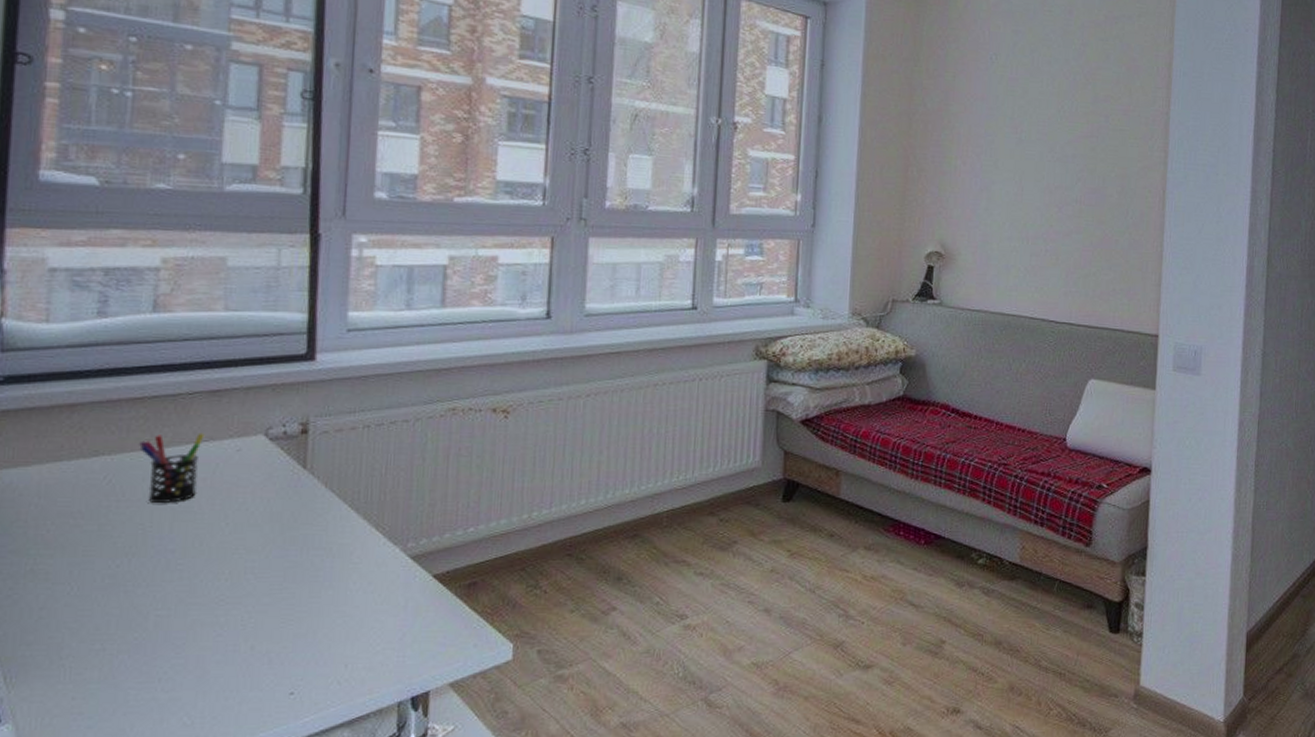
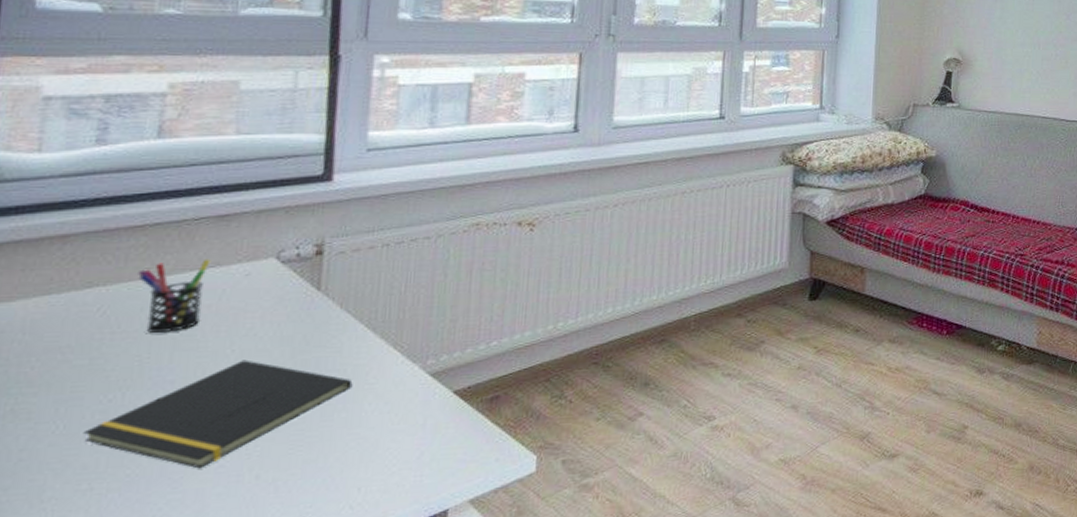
notepad: none [94,533,338,636] -> present [83,359,353,469]

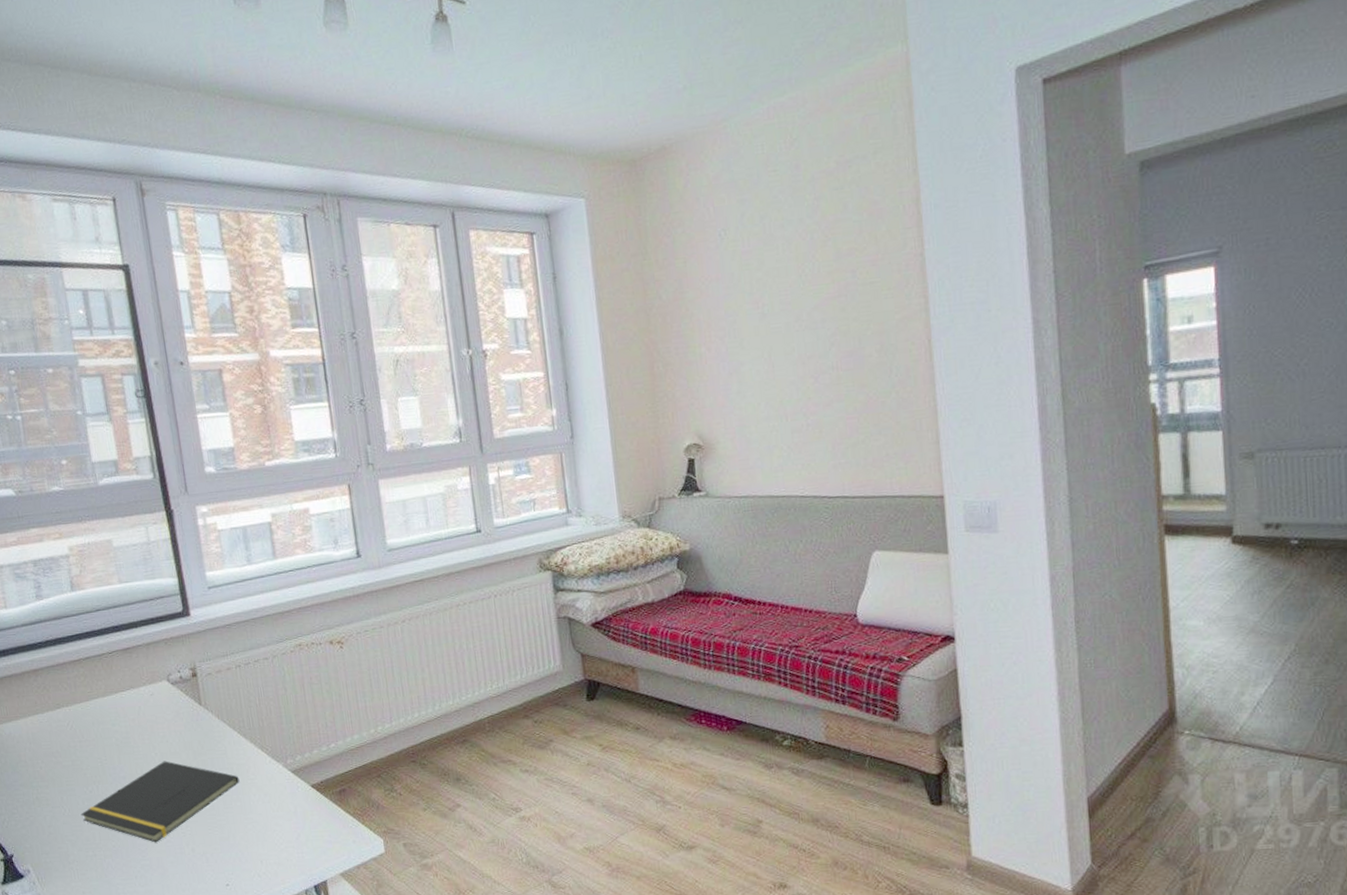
pen holder: present [138,258,211,333] -> none [84,683,130,741]

